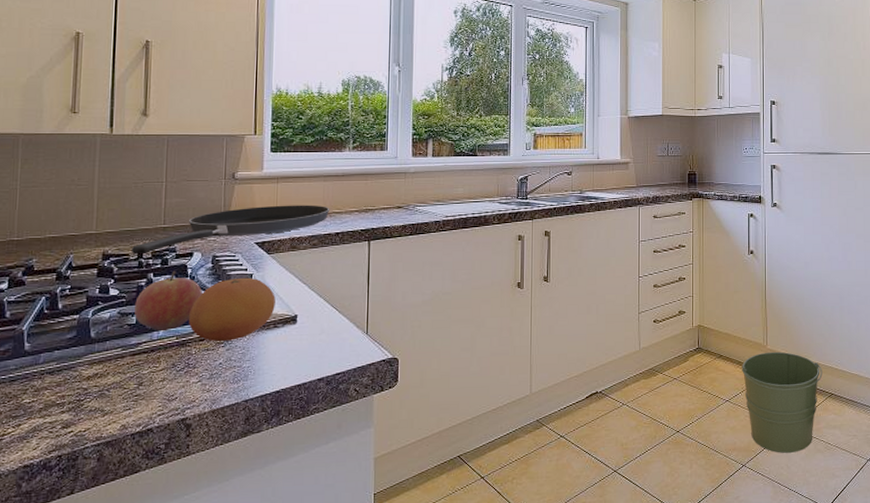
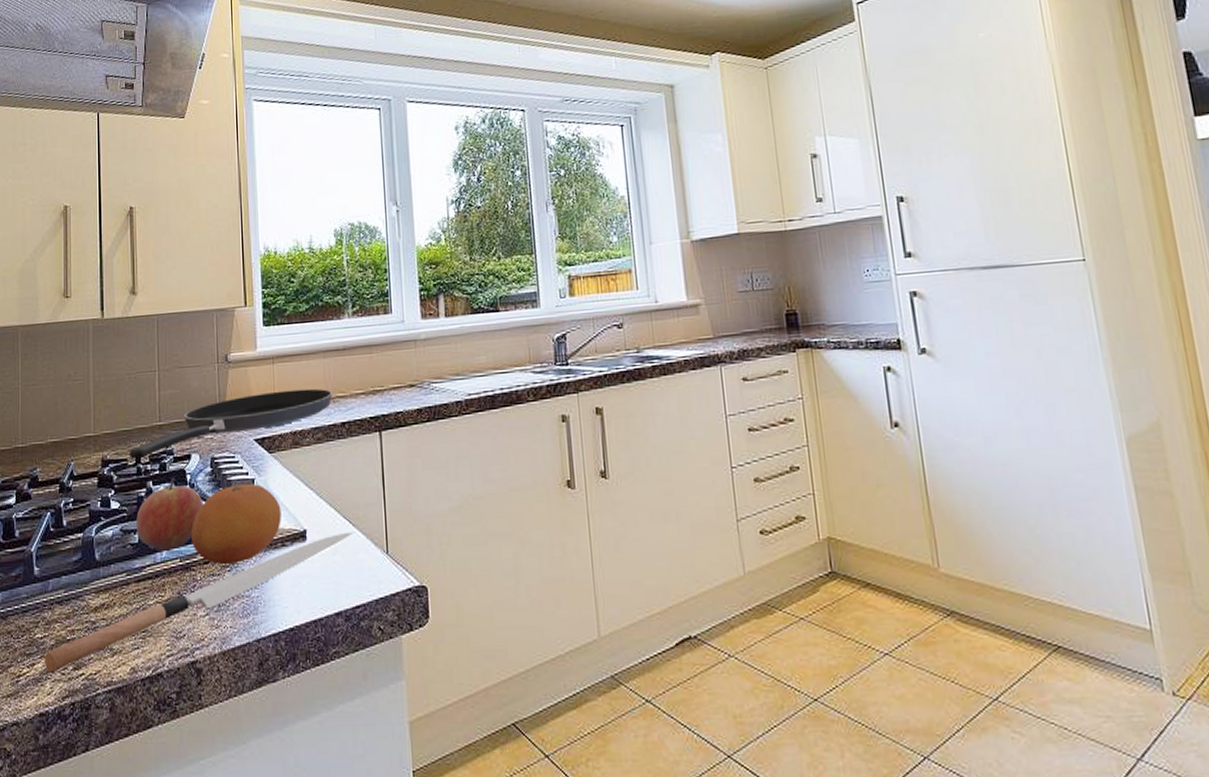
kitchen knife: none [30,317,340,431] -> present [44,531,354,673]
bucket: present [742,351,823,453] -> none [903,577,1038,741]

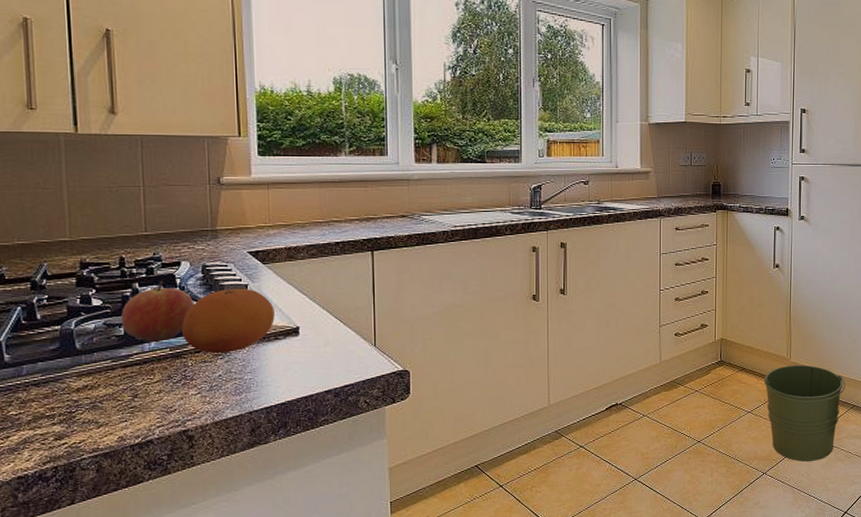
kitchen knife: present [44,531,354,673] -> none [20,329,345,443]
frying pan: present [128,388,333,460] -> none [111,212,328,264]
bucket: none [903,577,1038,741] -> present [764,364,846,462]

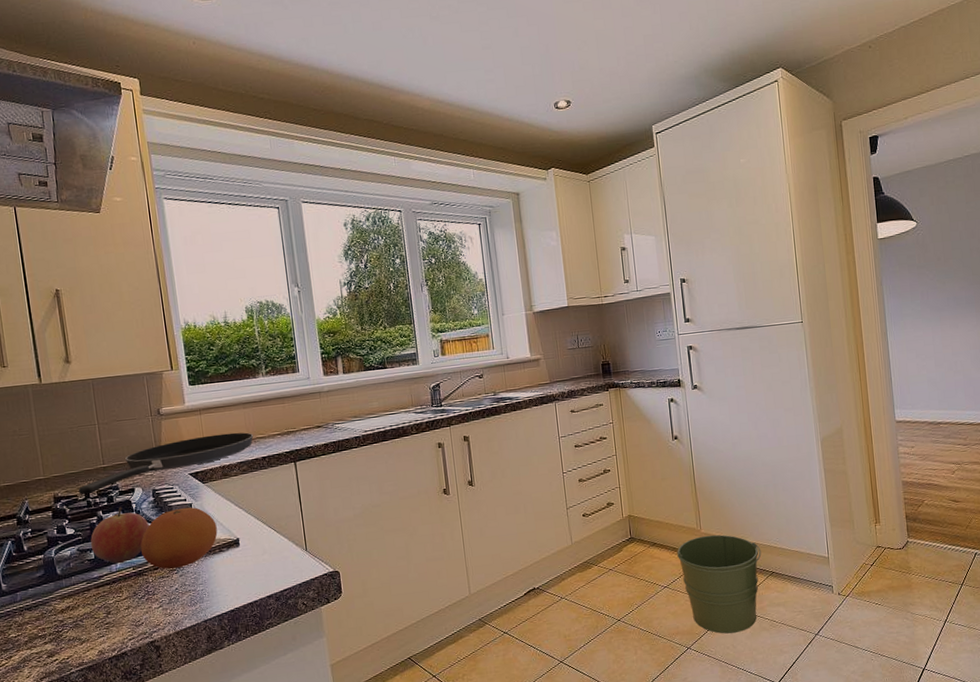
frying pan: none [111,212,328,264] -> present [78,432,254,495]

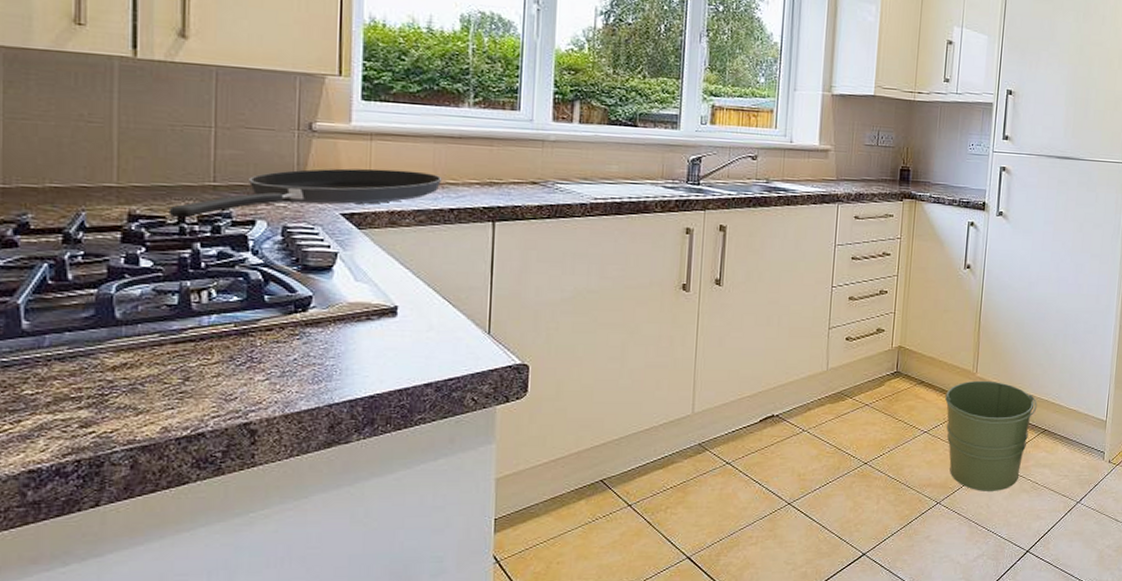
fruit: present [90,506,149,564] -> none [176,241,269,316]
fruit: present [140,507,218,569] -> none [251,256,369,334]

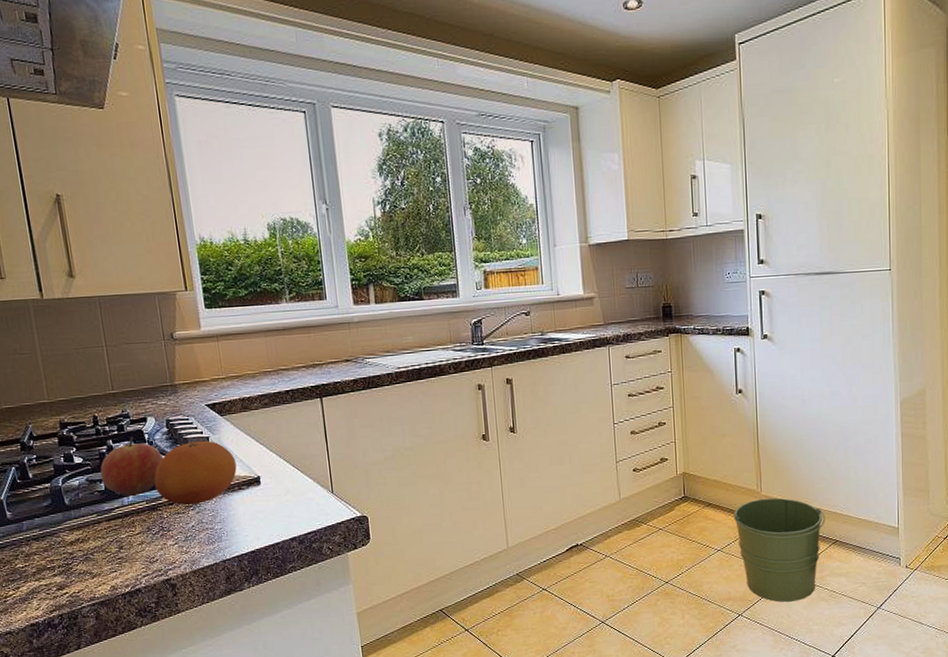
frying pan: present [168,168,443,219] -> none [85,362,276,422]
fruit: none [176,241,269,316] -> present [100,436,163,497]
fruit: none [251,256,369,334] -> present [154,440,237,506]

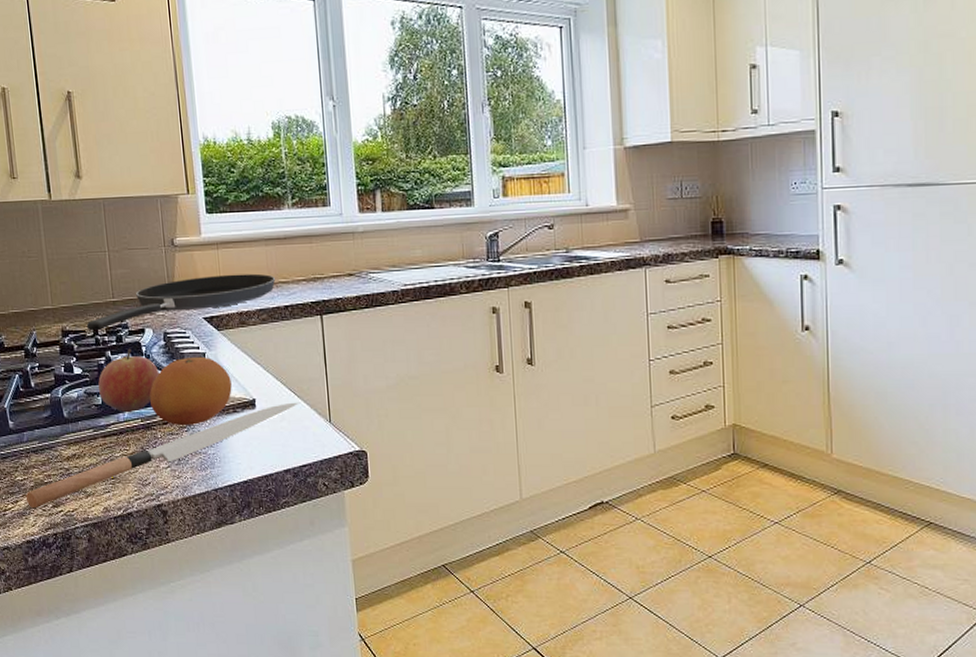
kitchen knife: none [27,477,303,593] -> present [25,402,300,509]
frying pan: none [85,362,276,422] -> present [86,273,276,331]
bucket: present [734,497,825,602] -> none [796,462,916,595]

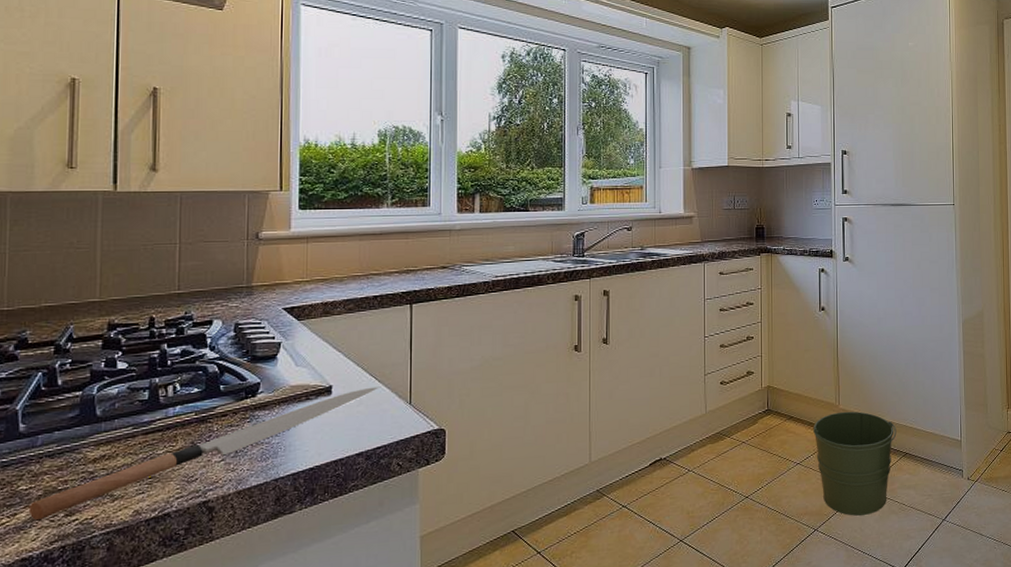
frying pan: present [86,273,276,331] -> none [141,266,367,324]
fruit: present [98,348,159,413] -> none [147,340,224,407]
fruit: present [149,356,232,426] -> none [209,346,307,417]
bucket: none [796,462,916,595] -> present [813,411,897,516]

